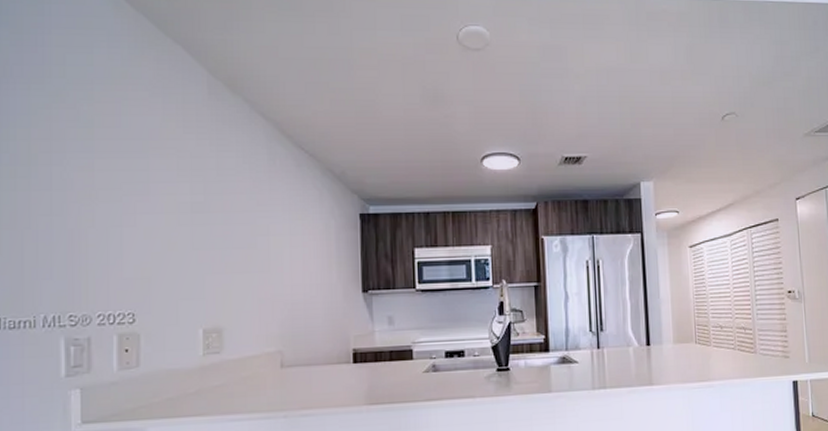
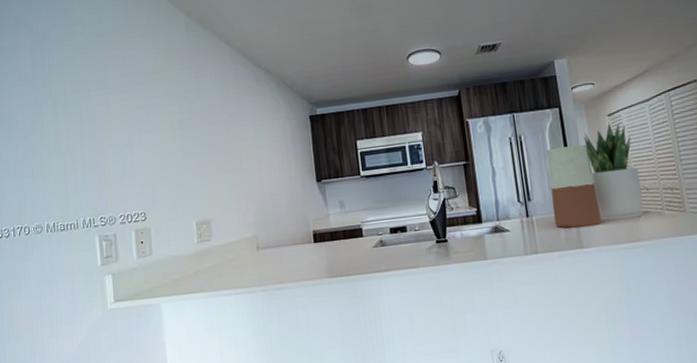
vase: none [624,275,675,364] -> present [547,144,602,229]
planter: none [663,255,716,358] -> present [583,123,644,221]

